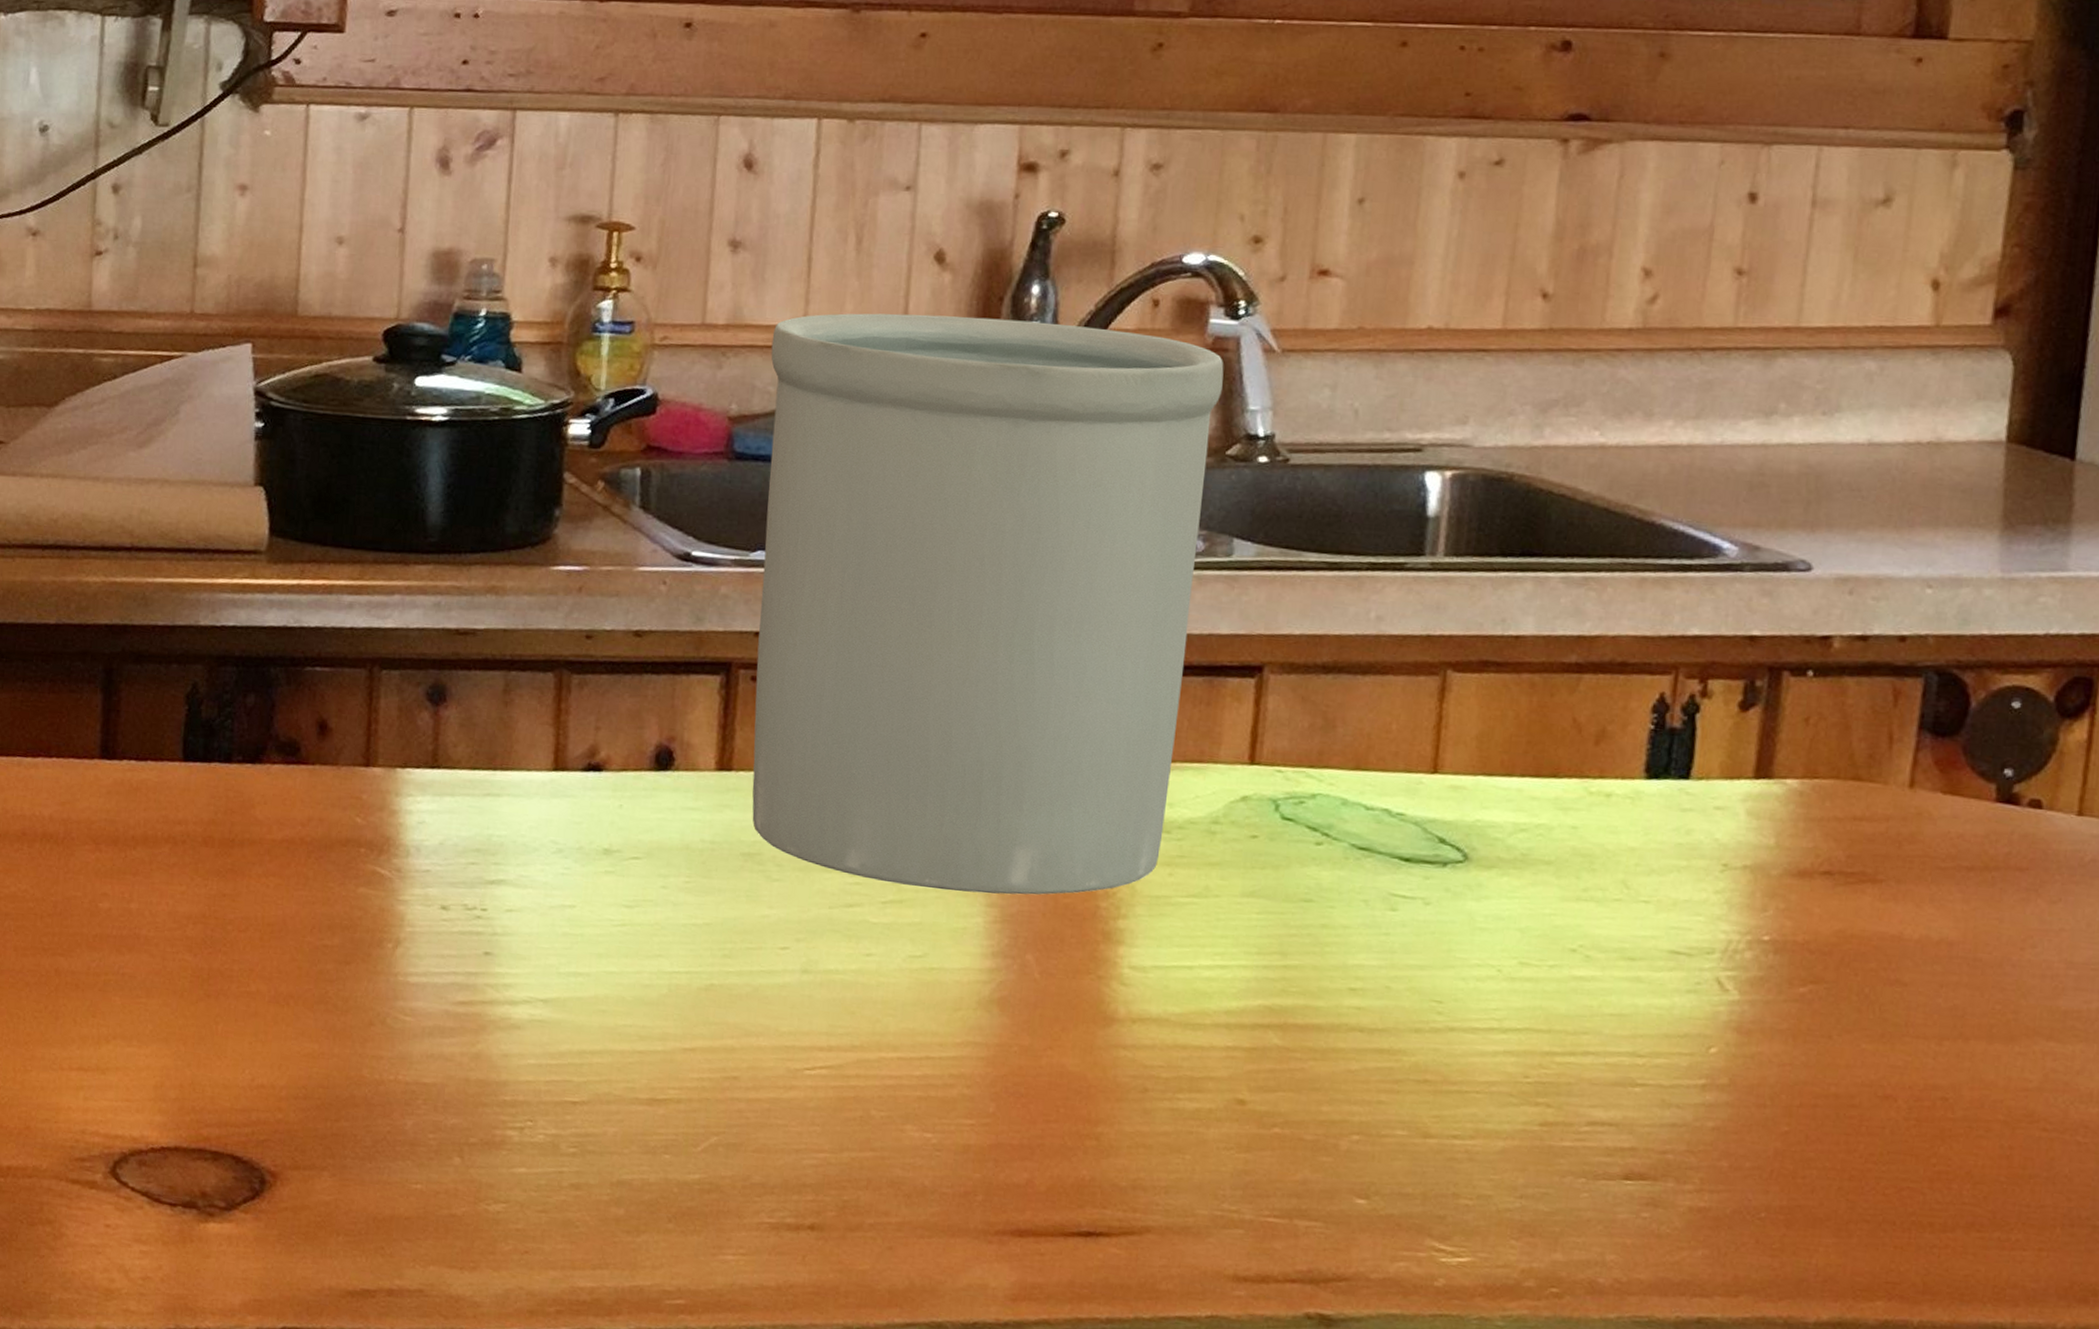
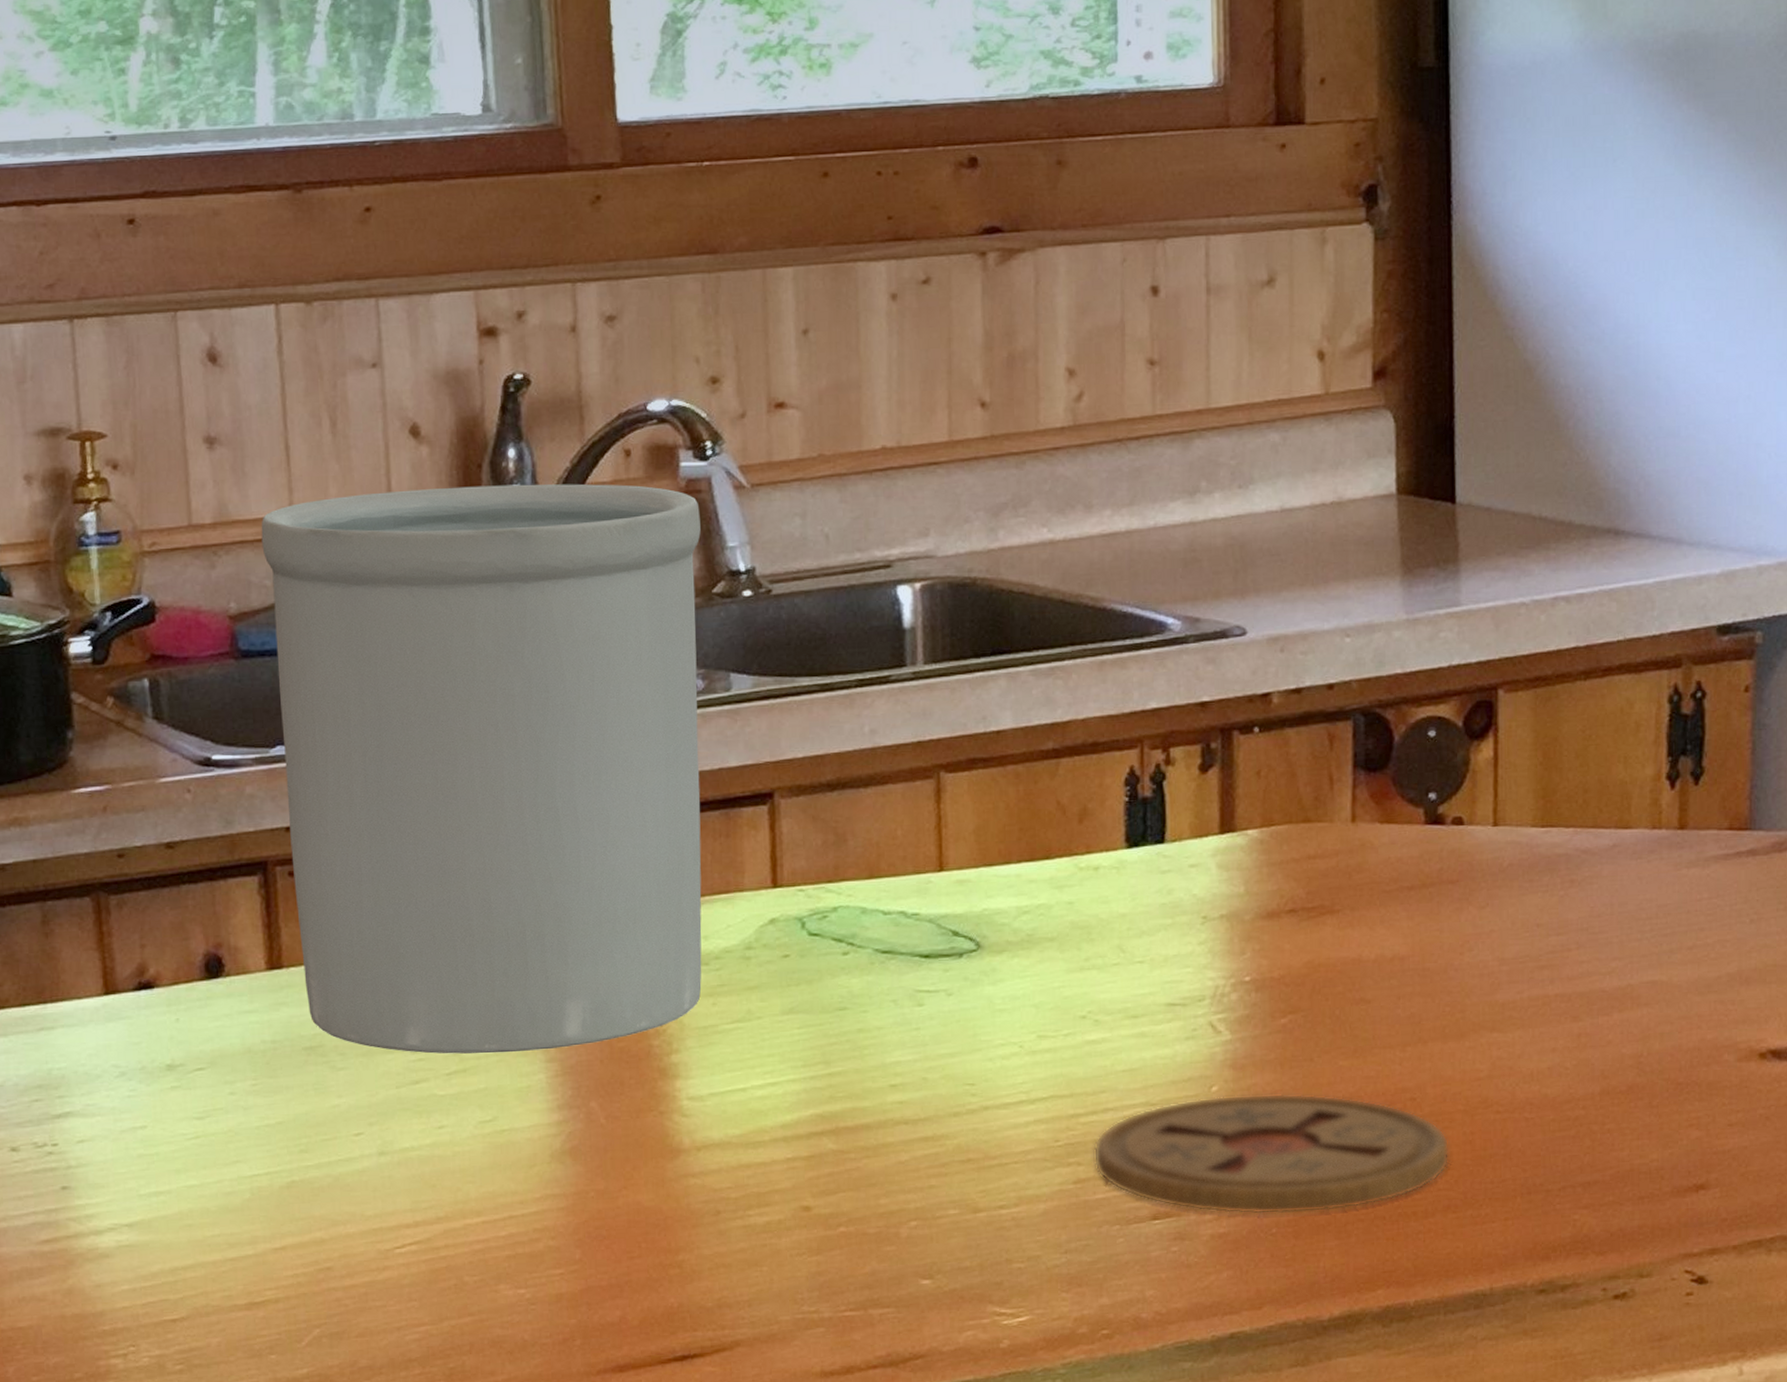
coaster: none [1565,1057,1983,1207] -> present [1093,1093,1450,1215]

